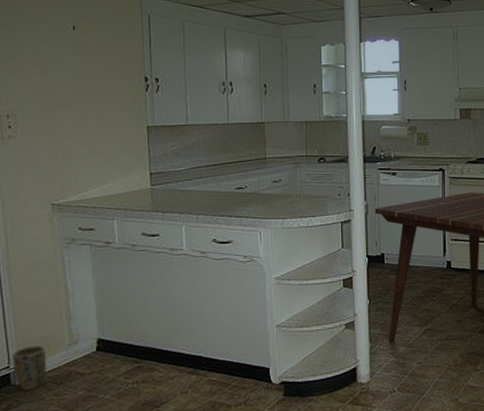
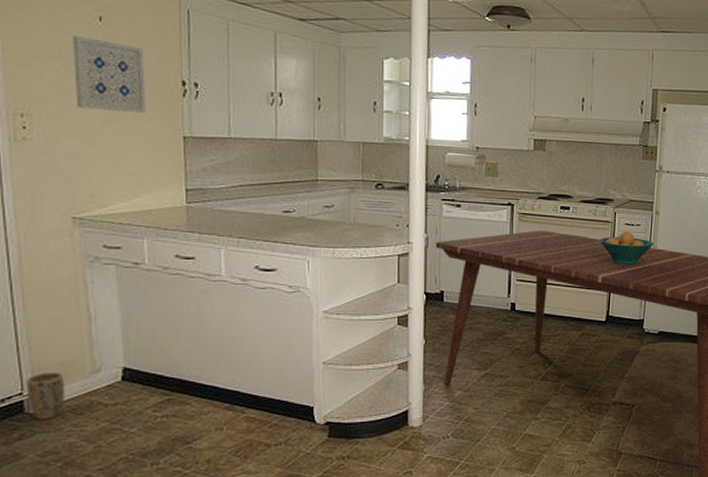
wall art: none [50,44,114,108] -> present [72,36,146,113]

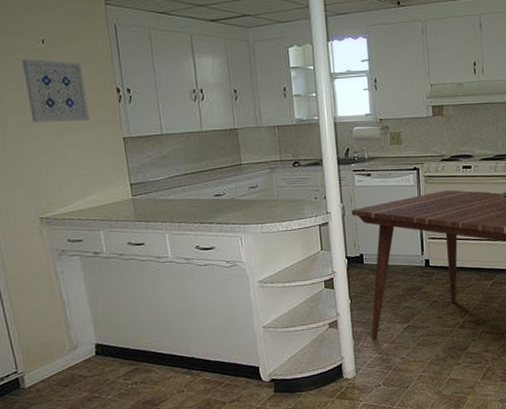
plant pot: present [26,372,66,421] -> none [19,351,52,394]

